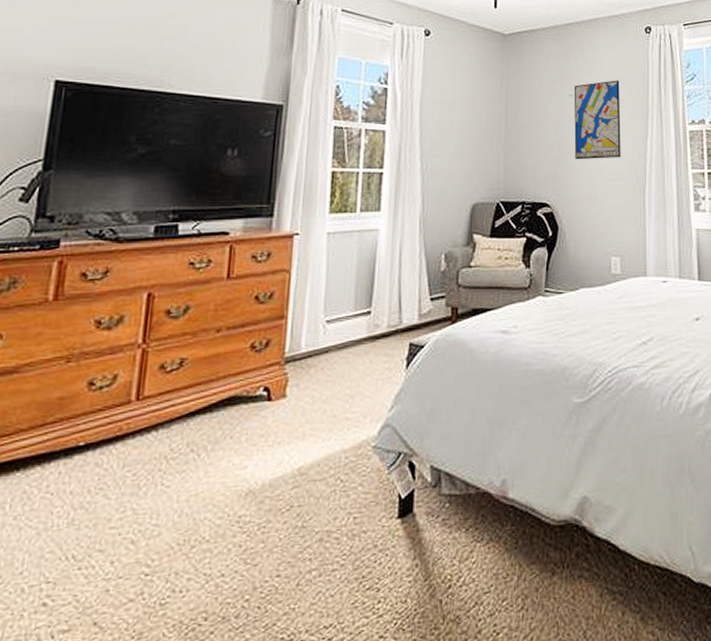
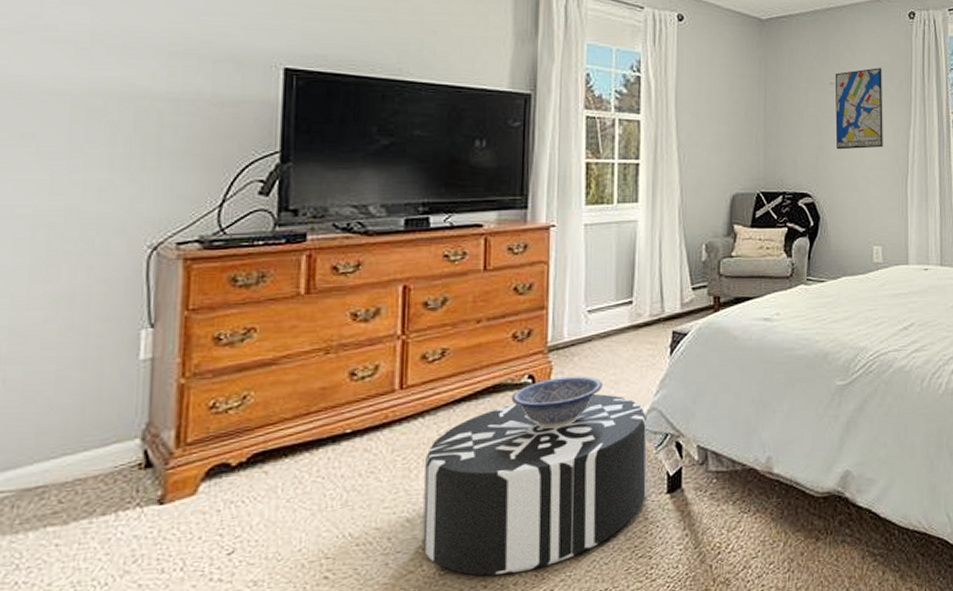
pouf: none [145,409,381,607] -> present [422,394,648,576]
decorative bowl: none [245,389,337,445] -> present [511,376,602,429]

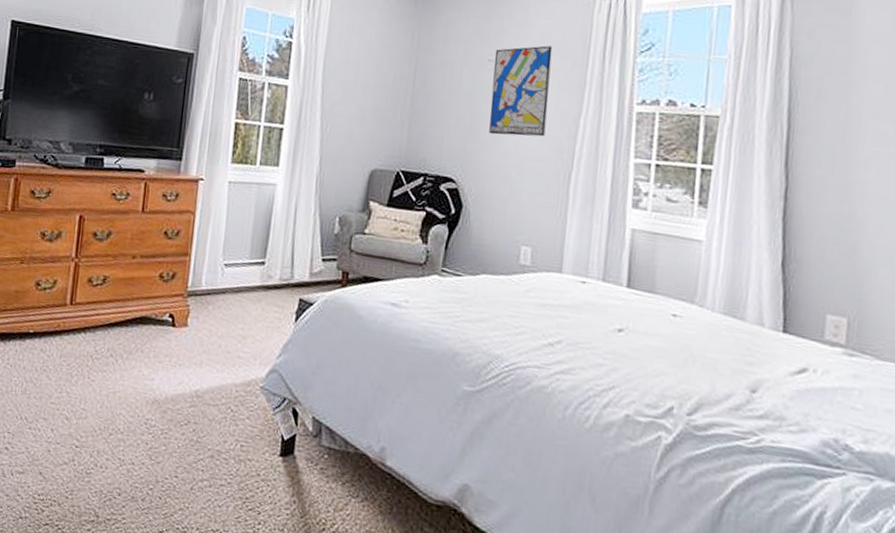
pouf: present [422,394,648,576] -> none [75,337,269,492]
decorative bowl: present [511,376,602,429] -> none [153,321,231,369]

